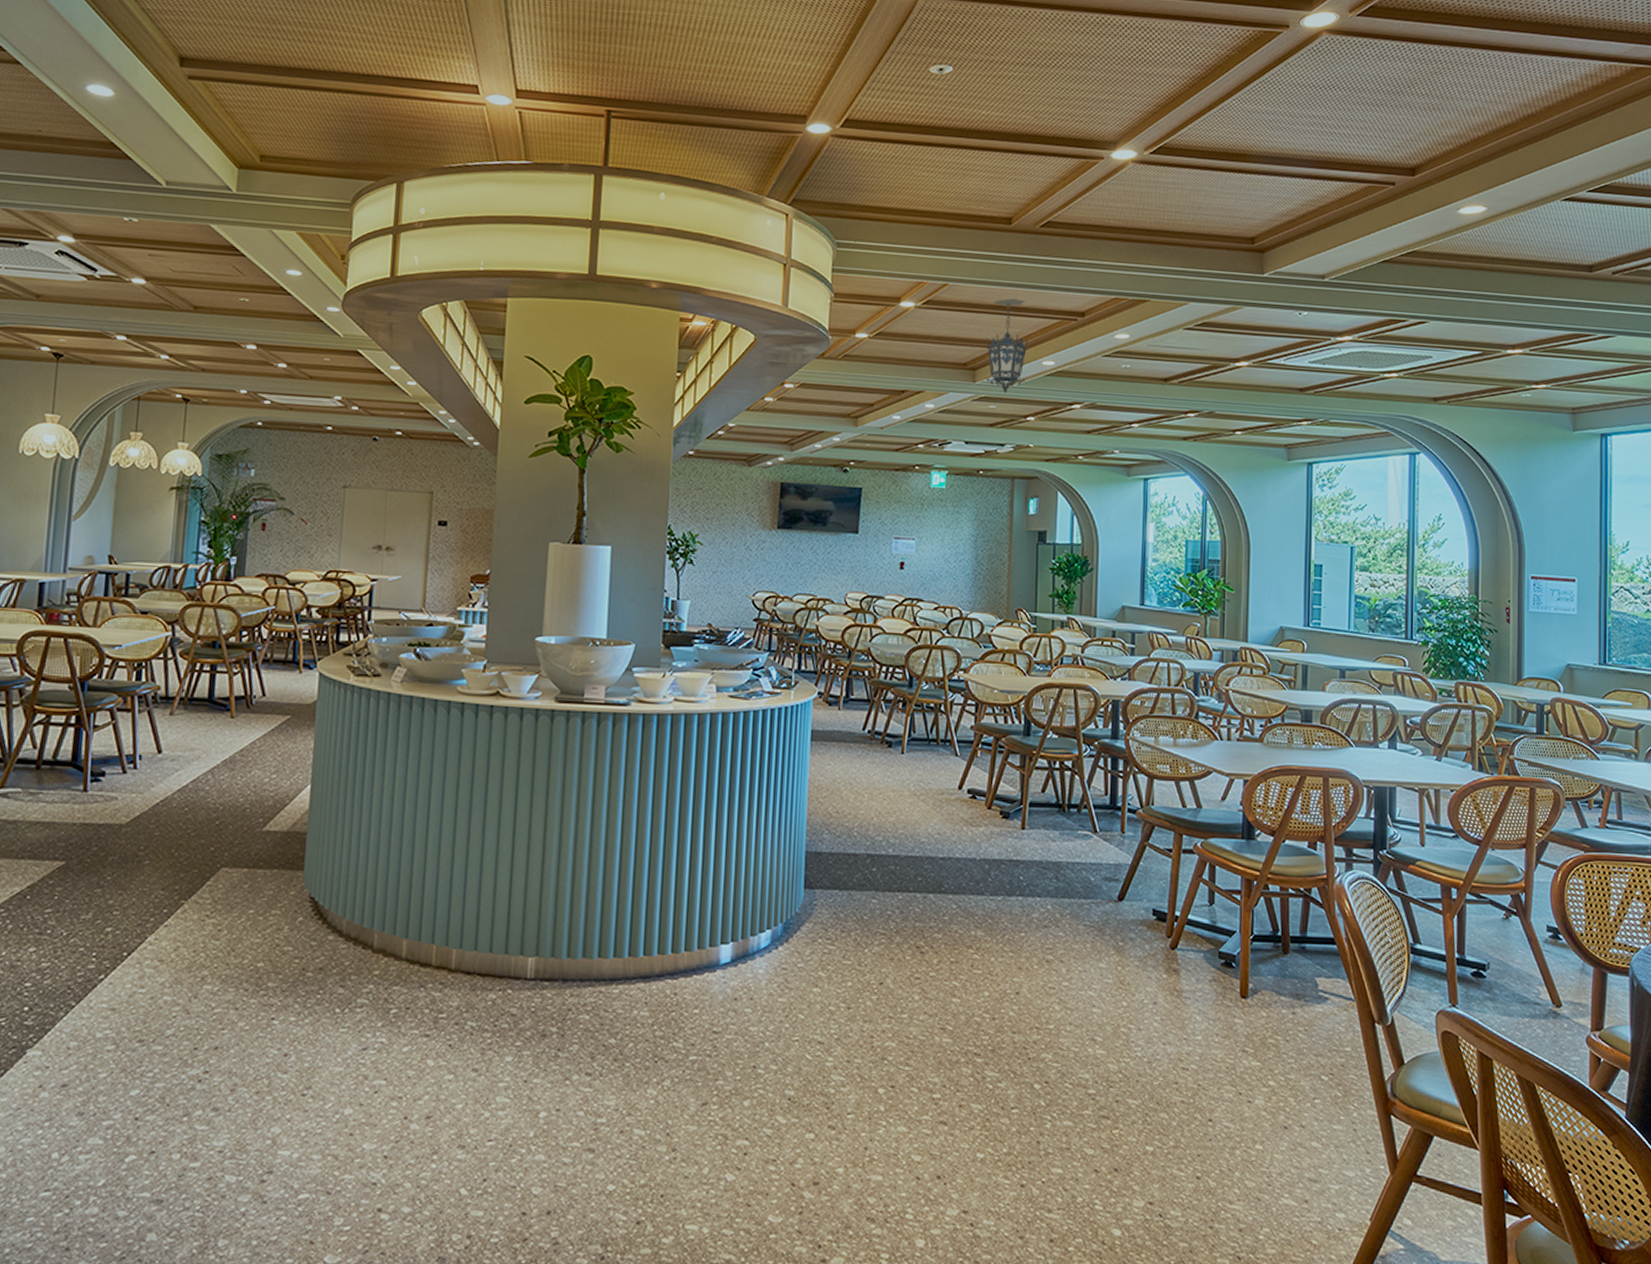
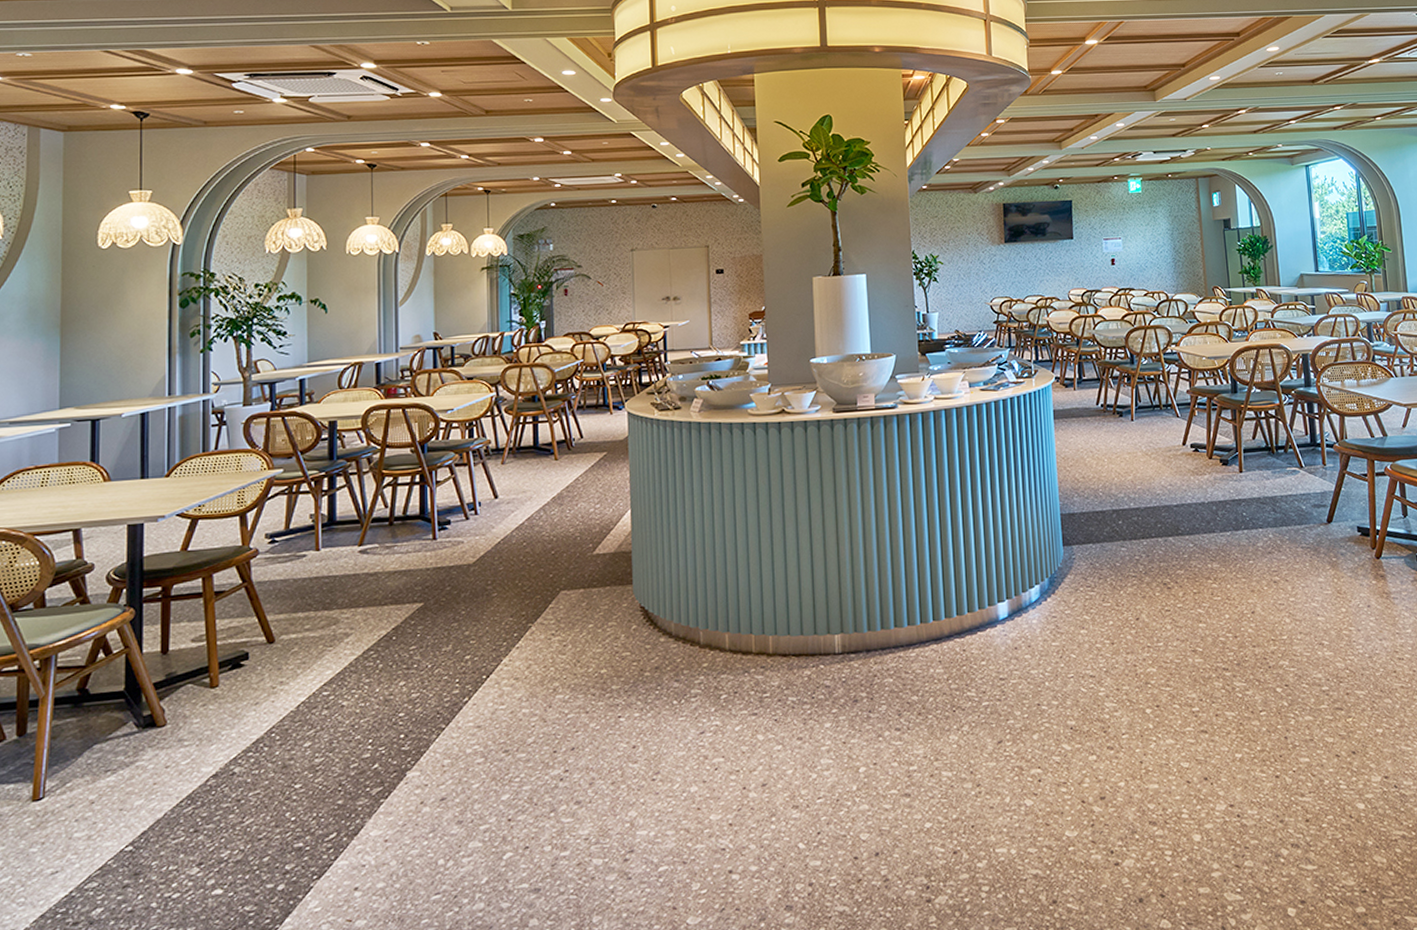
hanging lantern: present [986,298,1029,394] -> none [1160,27,1198,108]

